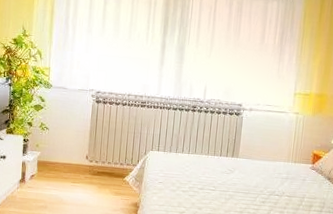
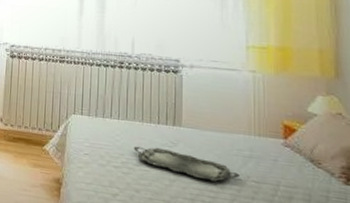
serving tray: none [199,174,278,198] -> present [133,146,240,182]

